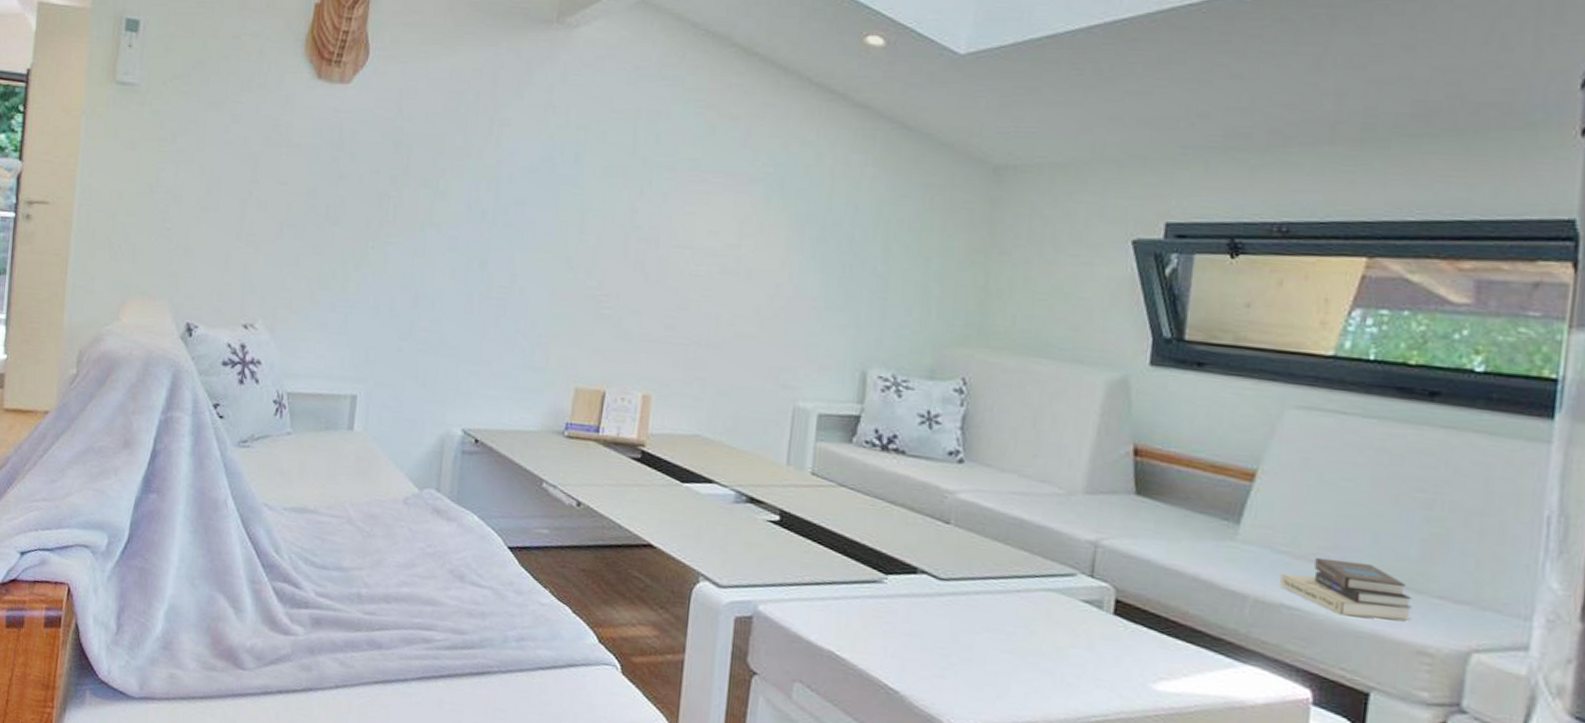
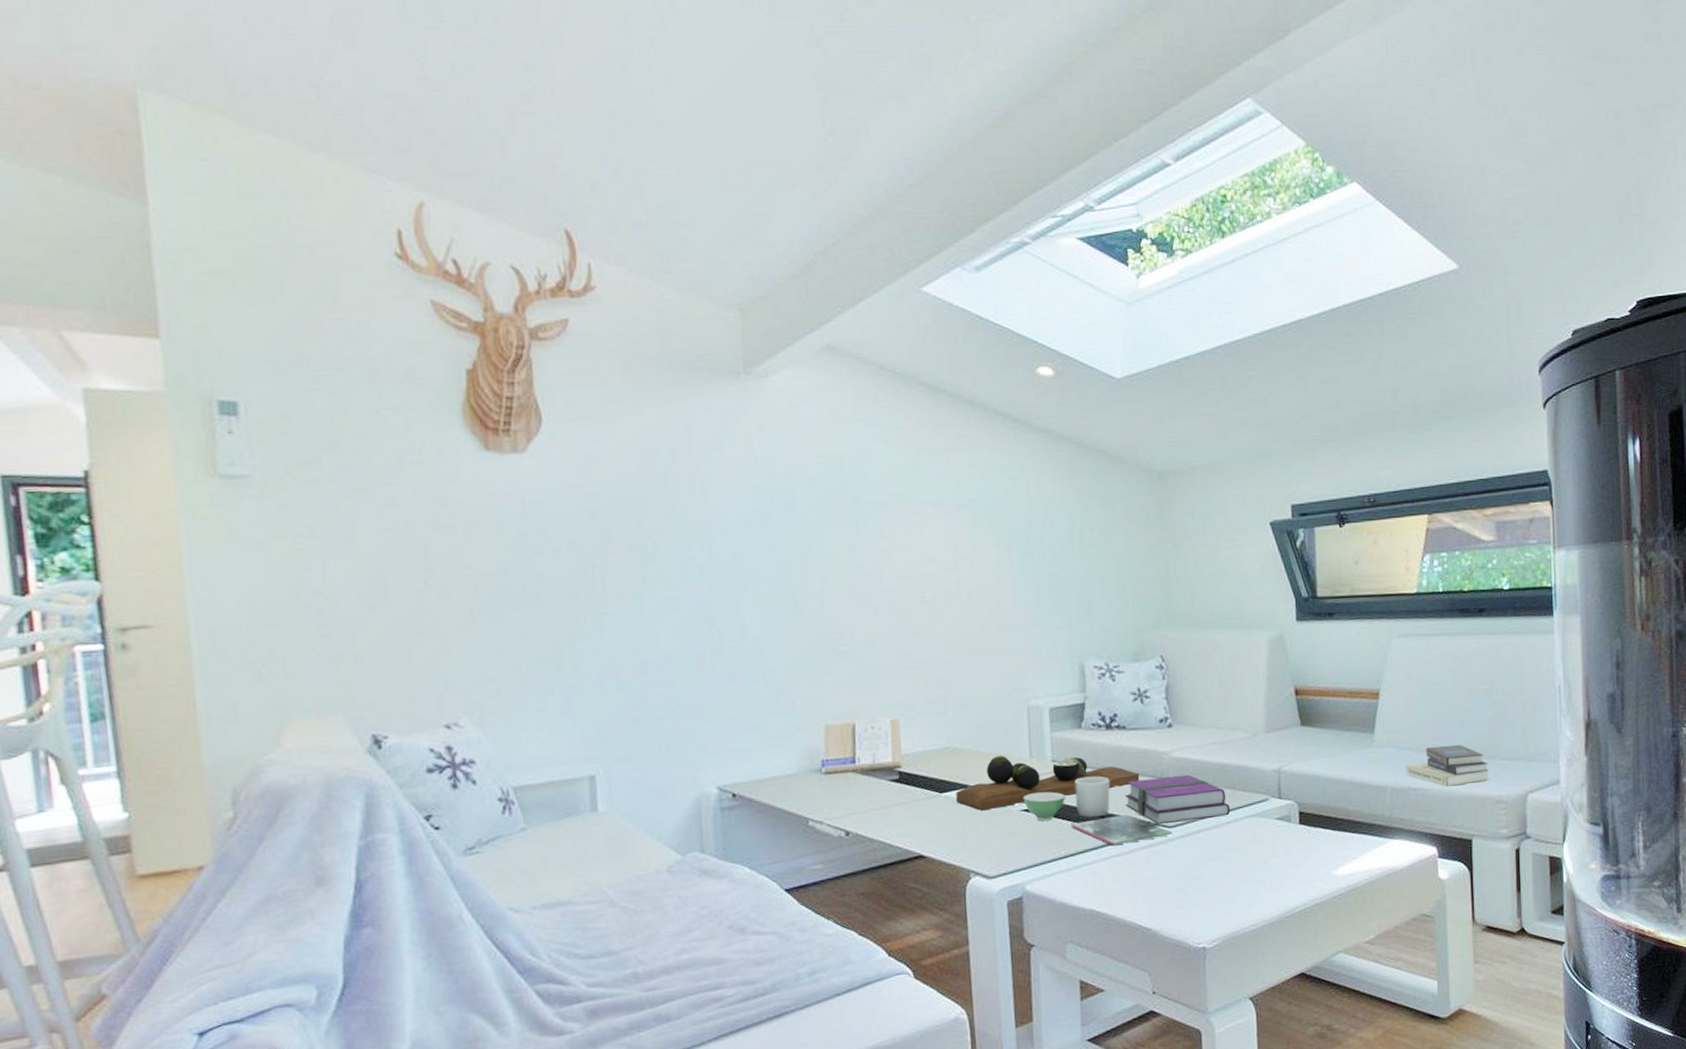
decorative tray: none [698,454,914,519] -> present [956,755,1140,811]
bowl: none [771,504,822,540] -> present [1022,791,1066,822]
magazine: none [821,548,945,589] -> present [1071,815,1173,846]
mug: none [831,498,877,549] -> present [1074,776,1110,818]
hardback book: none [890,514,1024,583] -> present [1124,774,1231,825]

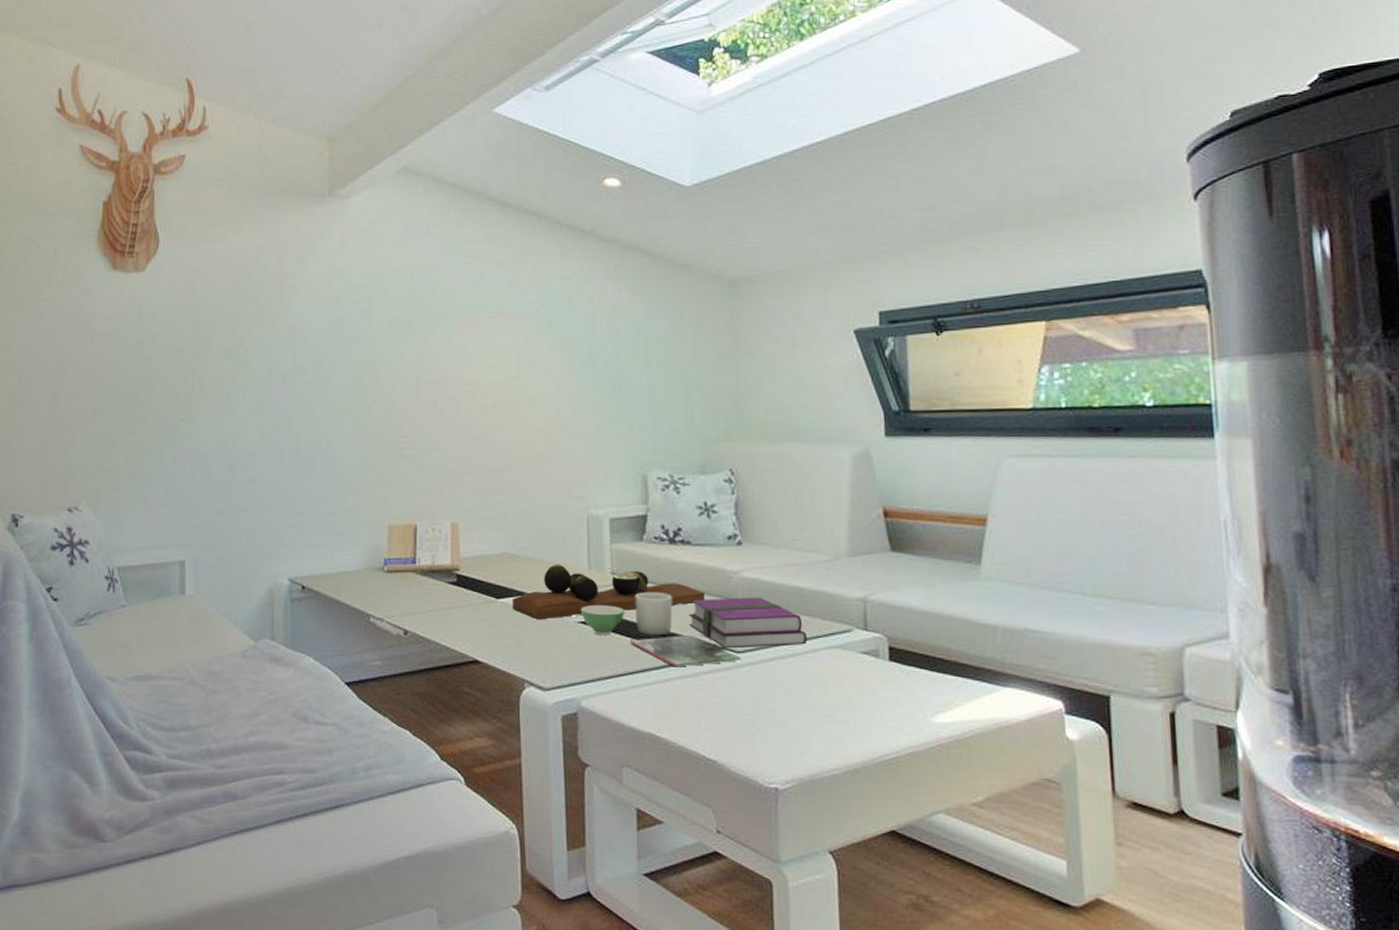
books: present [1406,744,1490,787] -> none [1021,583,1133,631]

